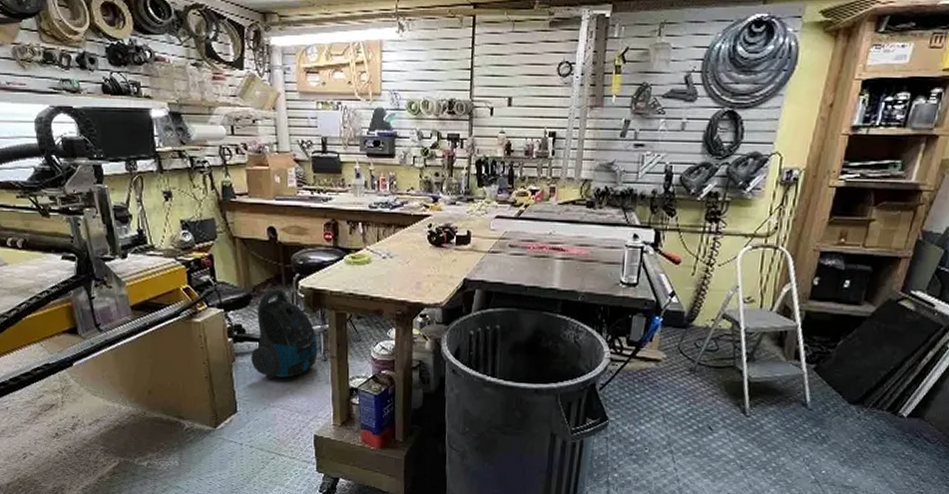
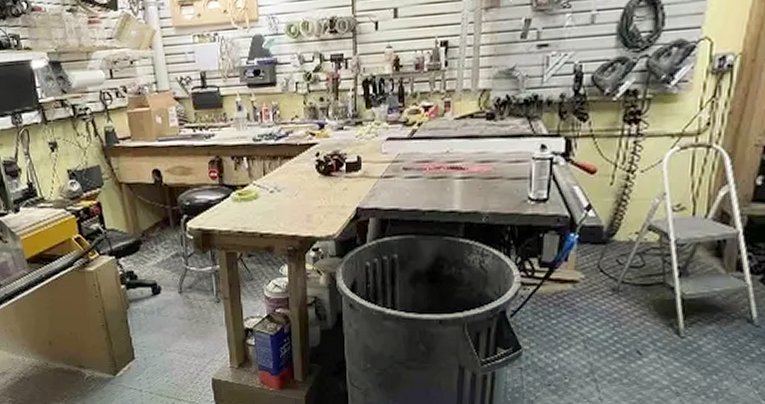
vacuum cleaner: present [251,288,318,378] -> none [144,231,210,323]

